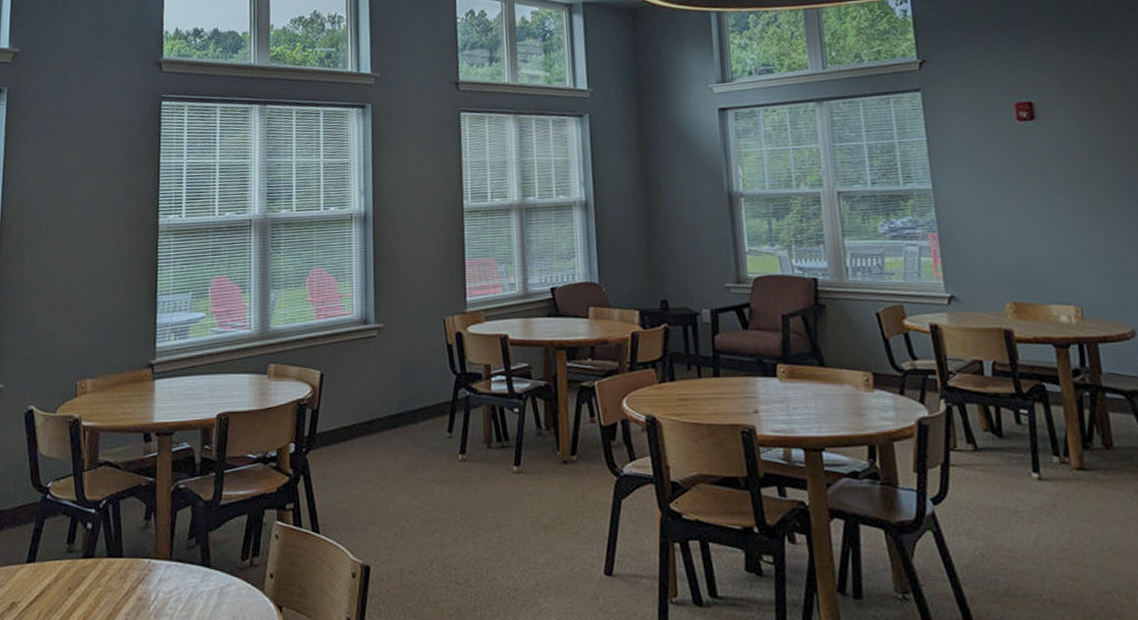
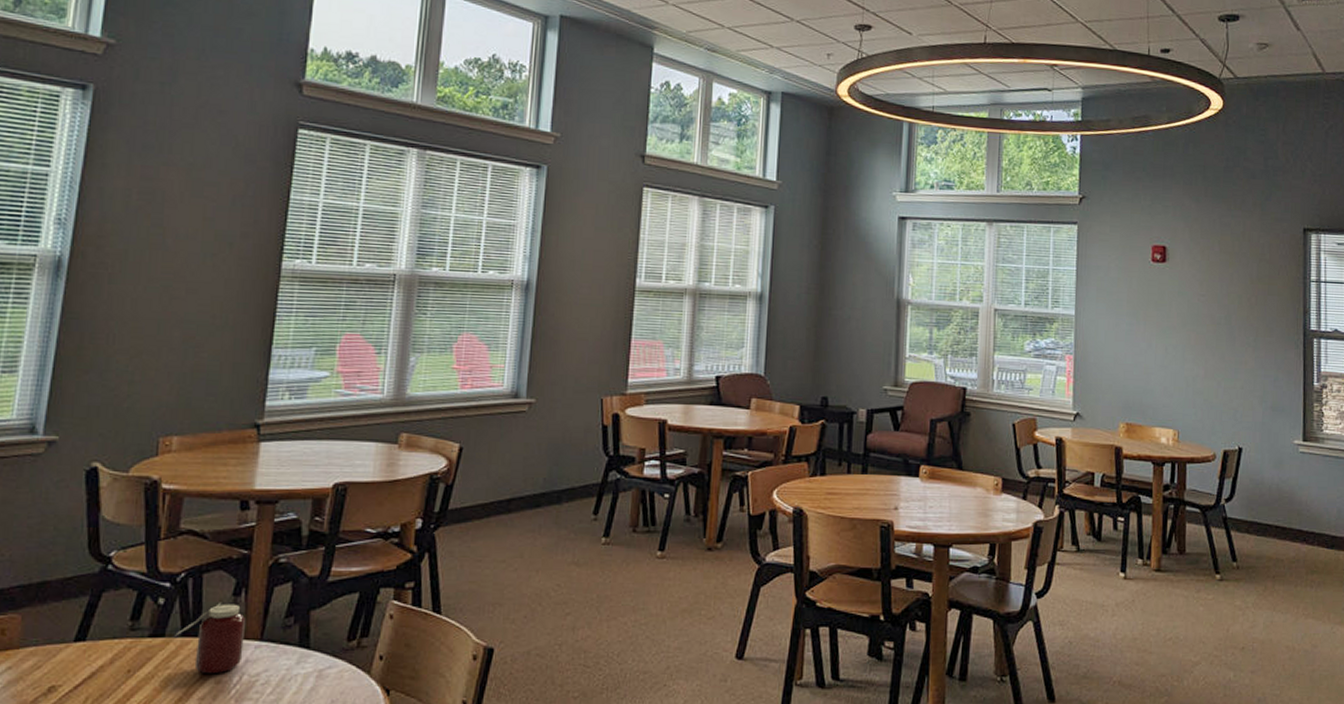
jar: none [101,526,157,592] -> present [173,602,246,674]

